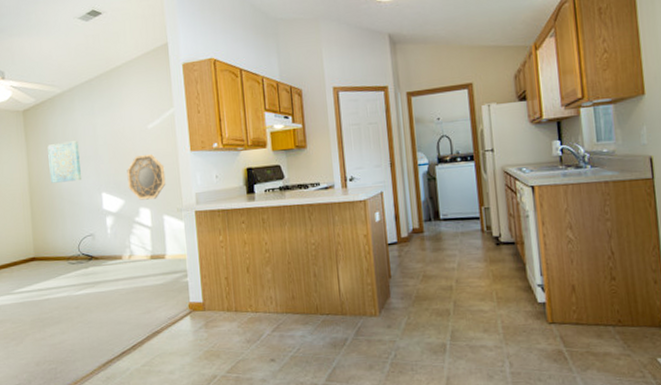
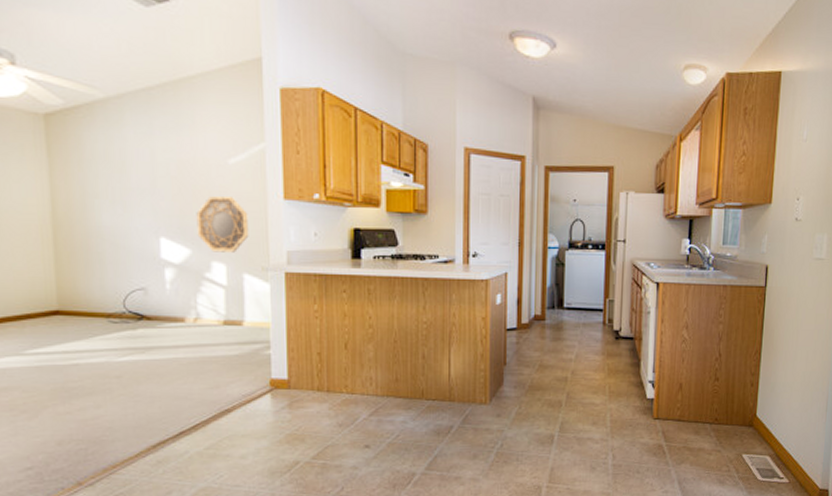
wall art: present [47,141,81,183] -> none [81,165,131,218]

